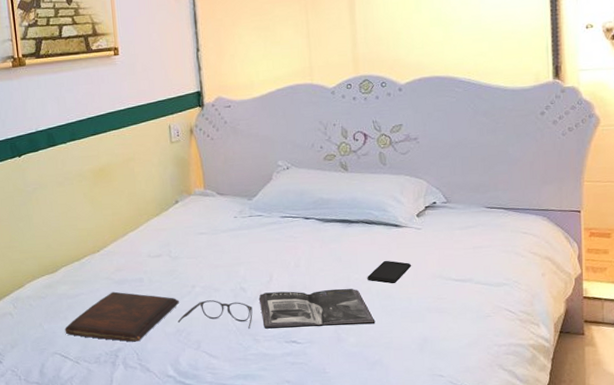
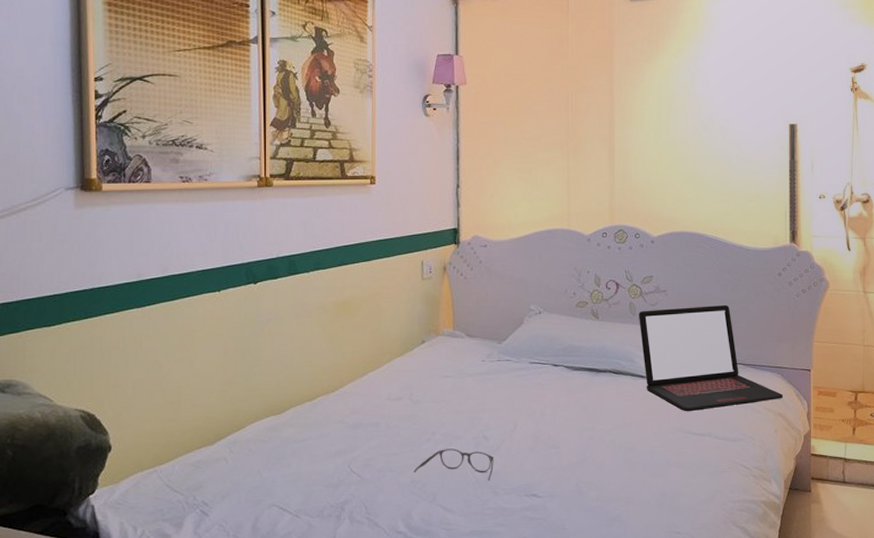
book: present [65,291,179,342] -> none [286,436,417,494]
magazine: present [259,288,376,329] -> none [502,439,617,481]
mobile phone: present [367,260,411,283] -> none [611,411,654,436]
laptop: none [389,148,551,258] -> present [639,304,784,411]

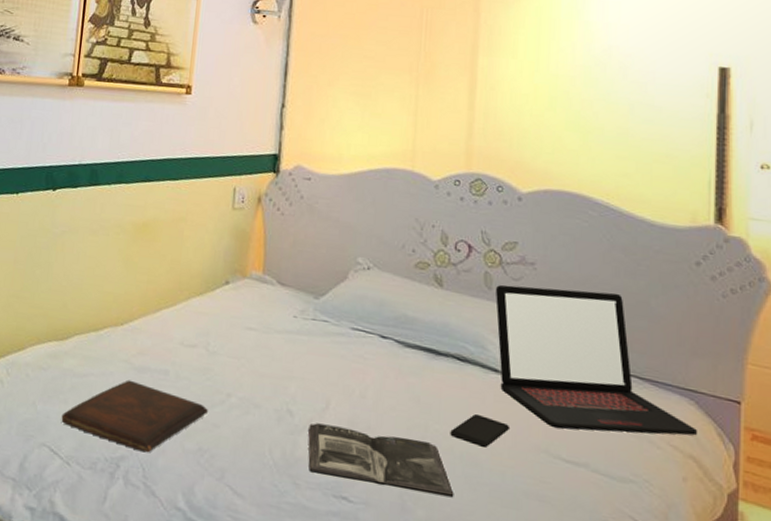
book: none [286,436,417,494] -> present [61,379,208,453]
eyeglasses: present [413,448,494,481] -> none [201,416,298,468]
magazine: none [502,439,617,481] -> present [308,423,454,498]
mobile phone: none [611,411,654,436] -> present [450,413,509,447]

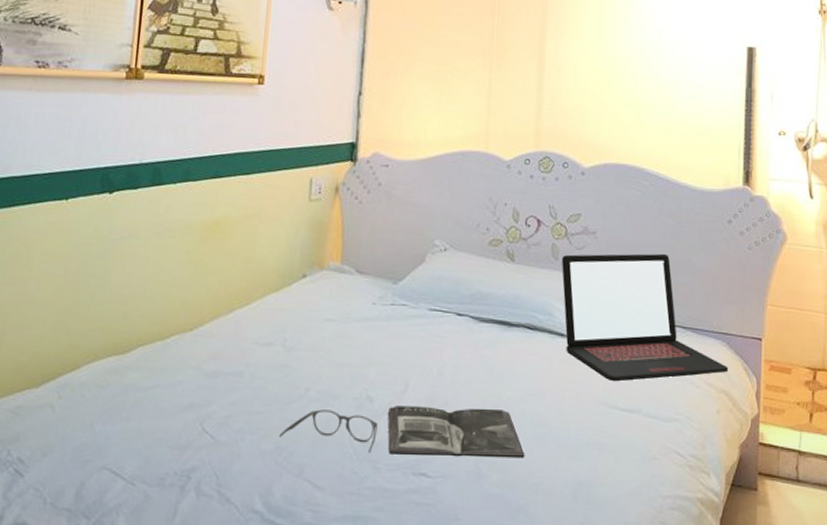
book: present [61,379,208,453] -> none [123,387,286,460]
eyeglasses: none [201,416,298,468] -> present [279,409,378,454]
mobile phone: present [450,413,509,447] -> none [521,377,574,407]

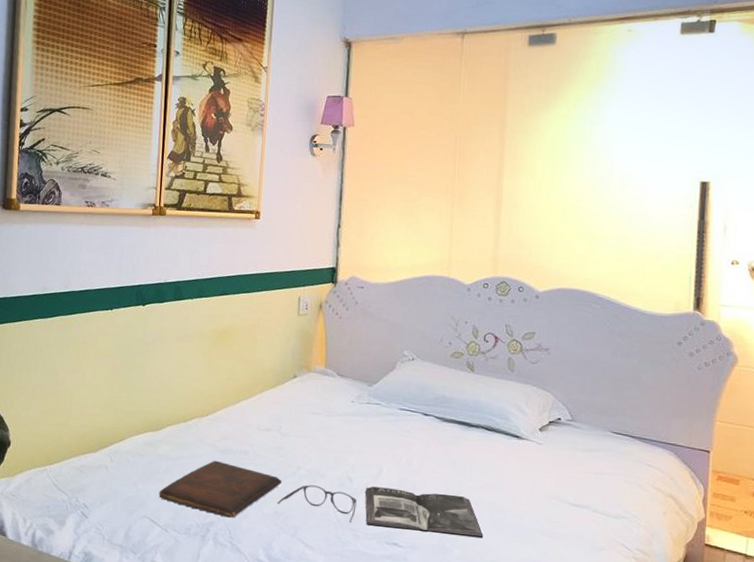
book: none [123,387,286,460] -> present [159,460,282,518]
laptop: present [562,253,729,381] -> none [517,367,676,480]

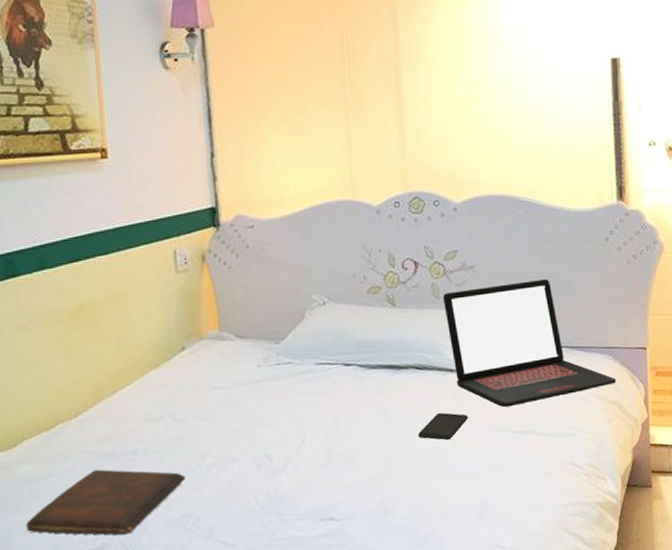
eyeglasses: present [277,485,357,523] -> none [183,472,281,508]
magazine: present [365,486,484,539] -> none [288,449,428,505]
mobile phone: none [480,471,527,498] -> present [418,412,468,440]
laptop: none [517,367,676,480] -> present [443,278,617,407]

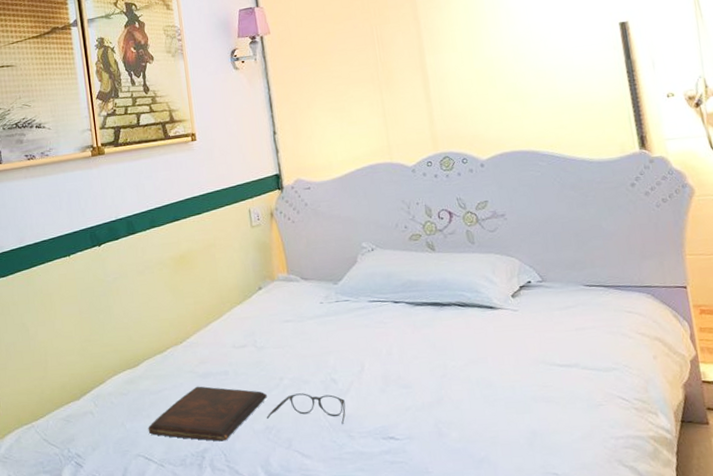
eyeglasses: none [183,472,281,508] -> present [266,393,346,425]
mobile phone: present [418,412,468,440] -> none [465,345,511,371]
laptop: present [443,278,617,407] -> none [478,223,659,341]

